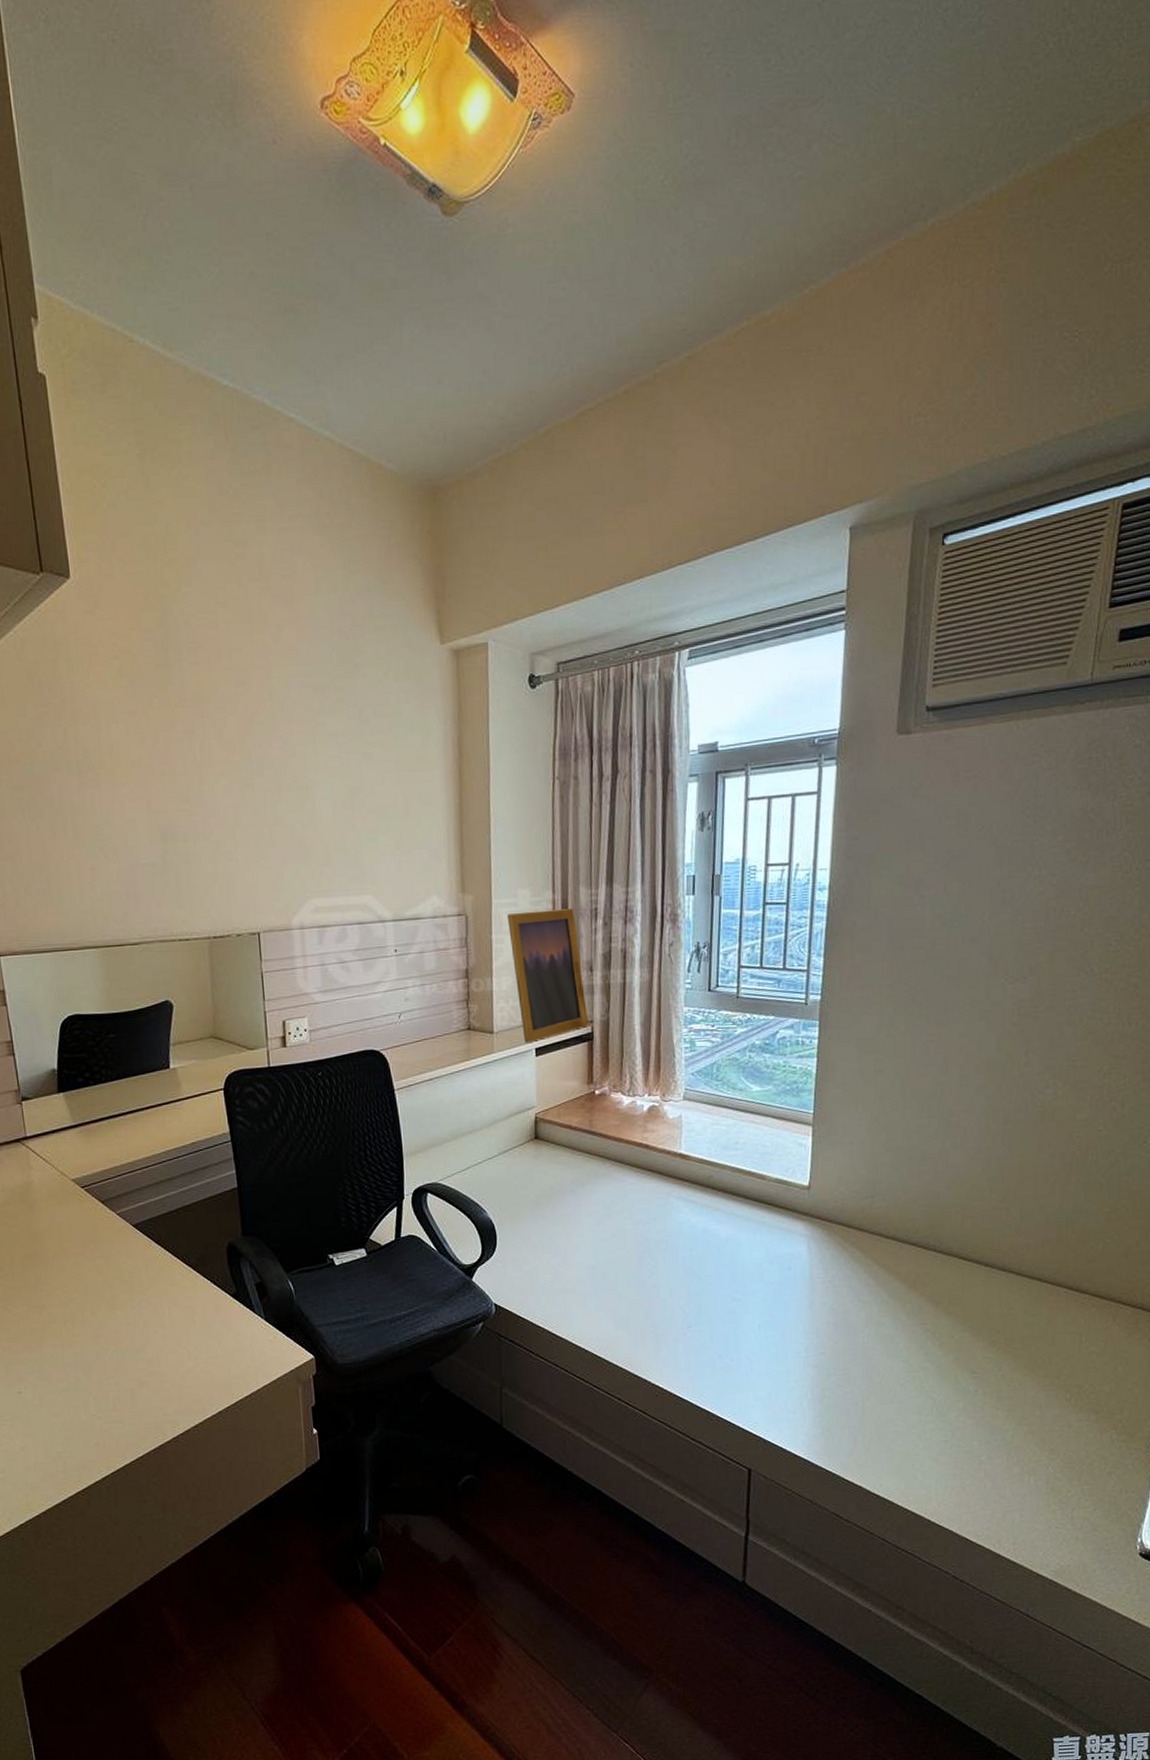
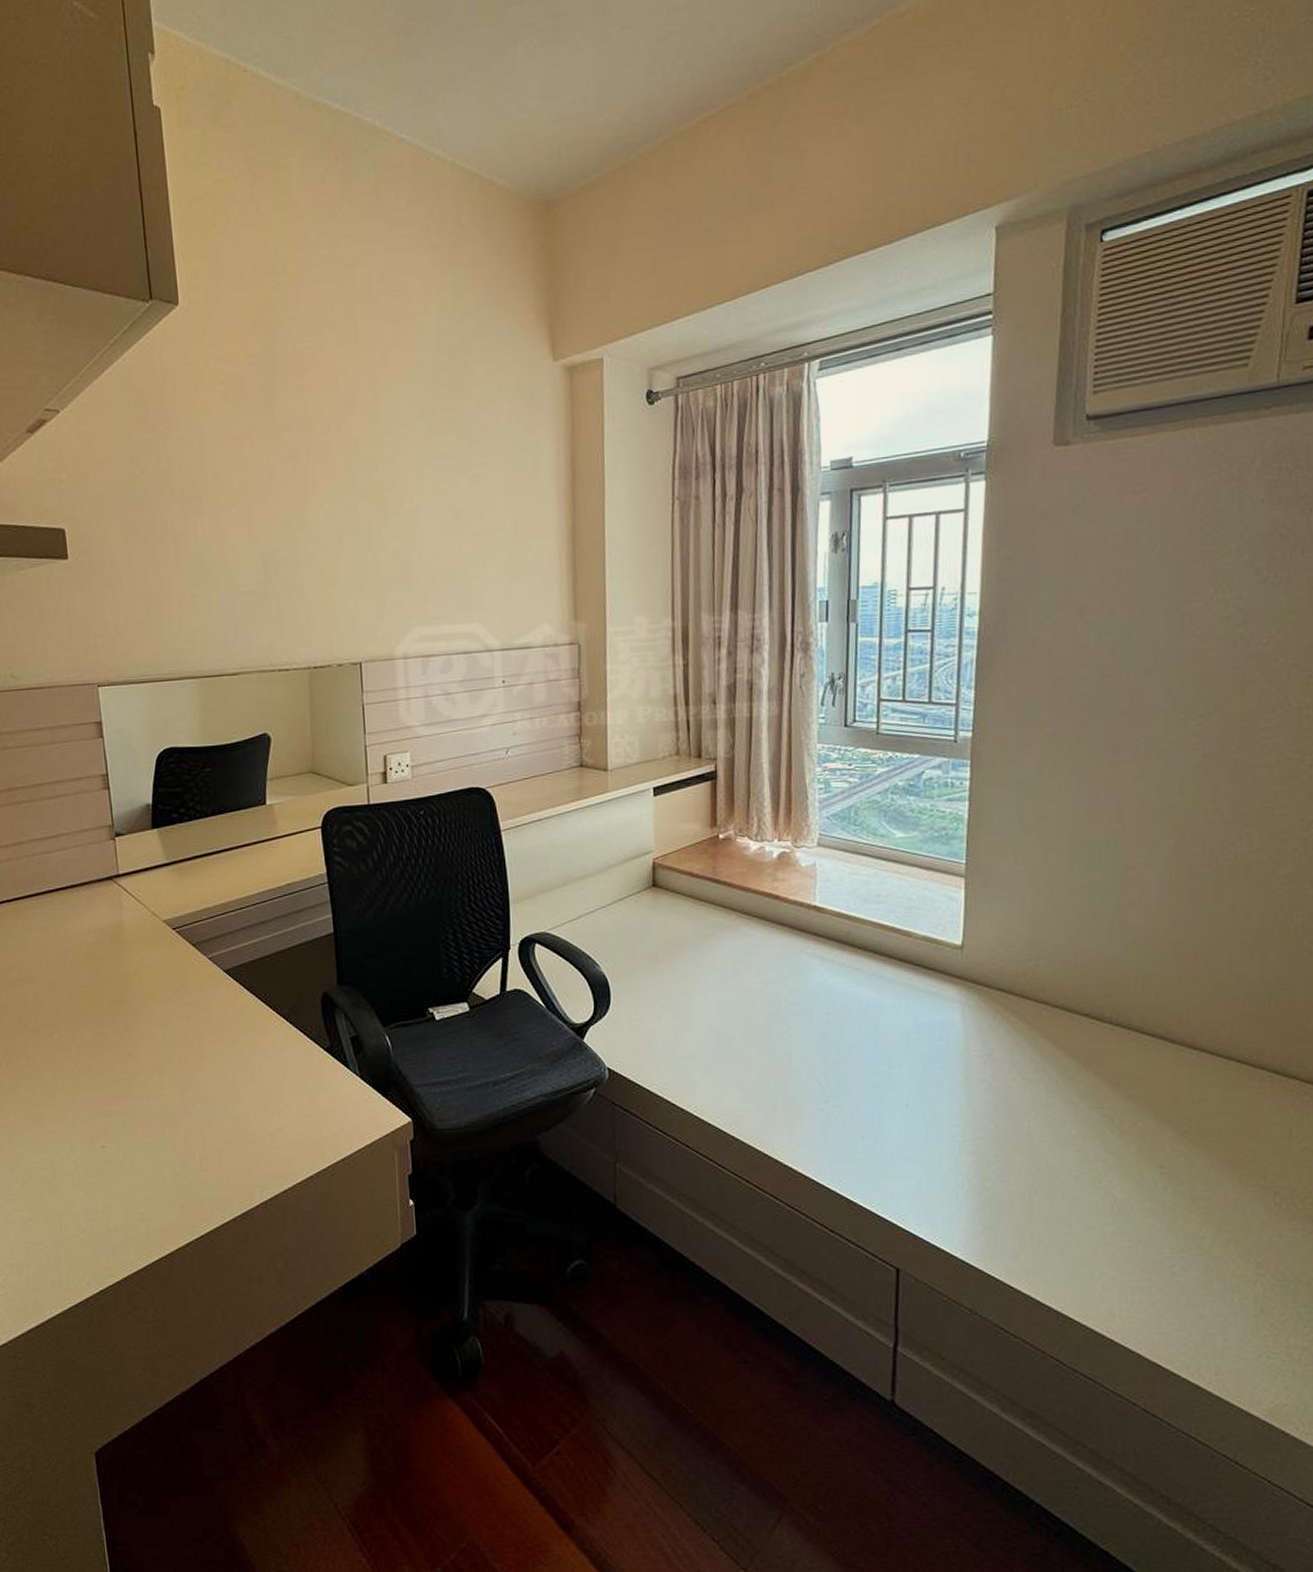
picture frame: present [506,907,589,1043] -> none [622,635,712,782]

